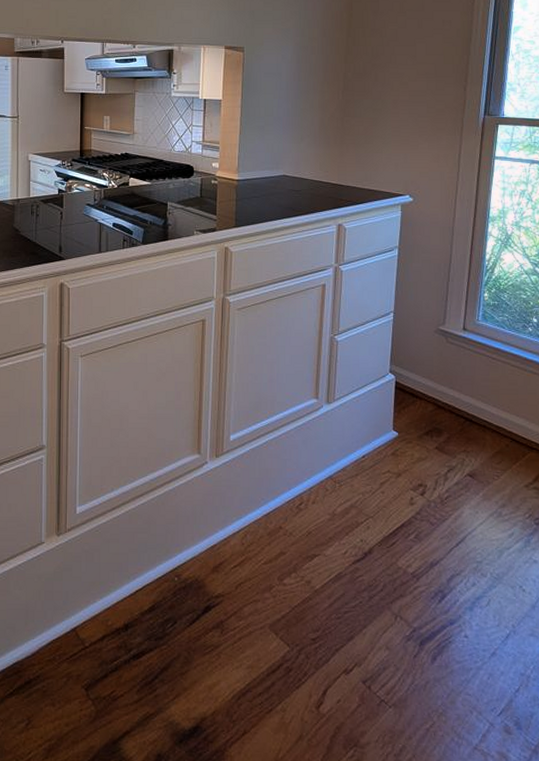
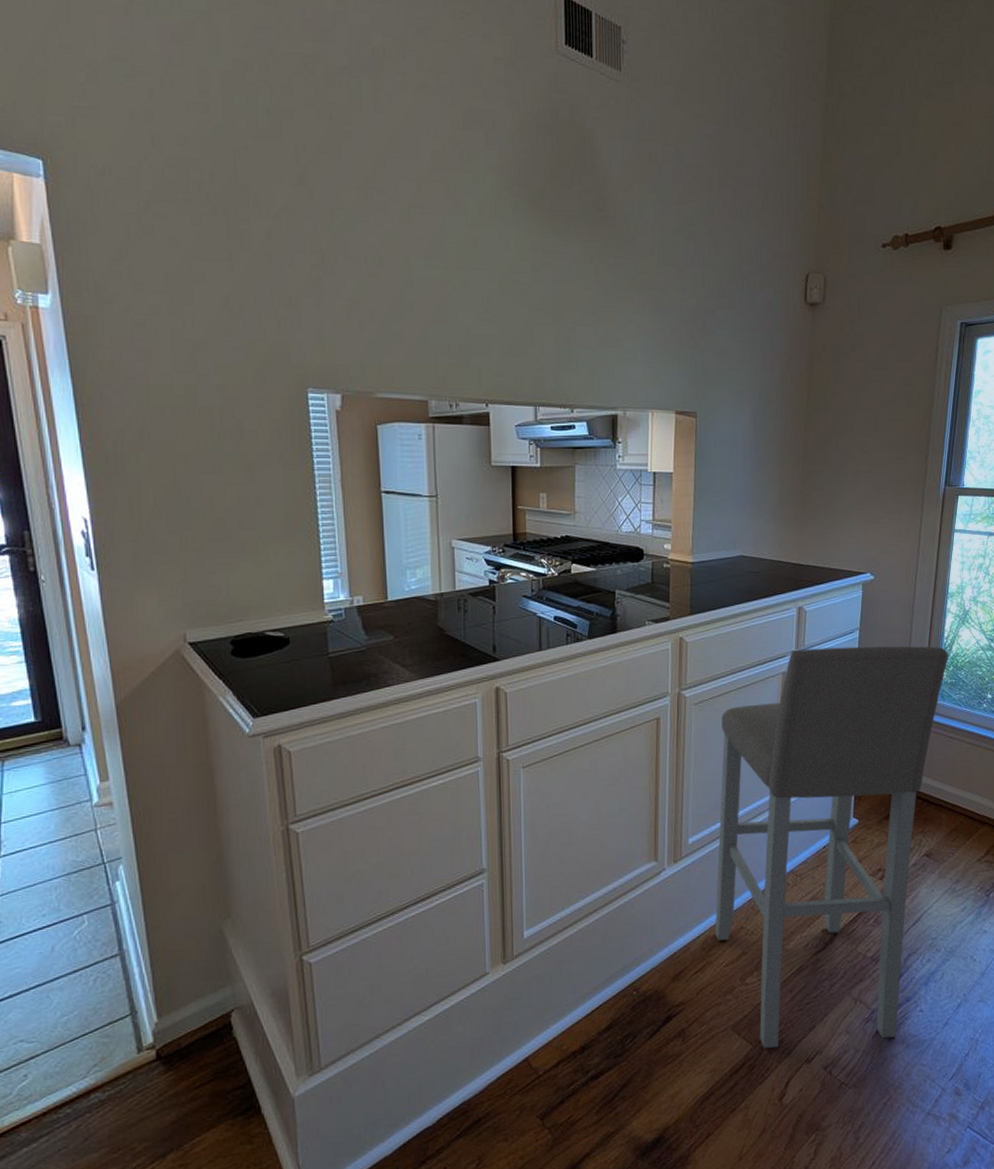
bar stool: none [253,264,491,660] -> present [714,646,949,1049]

